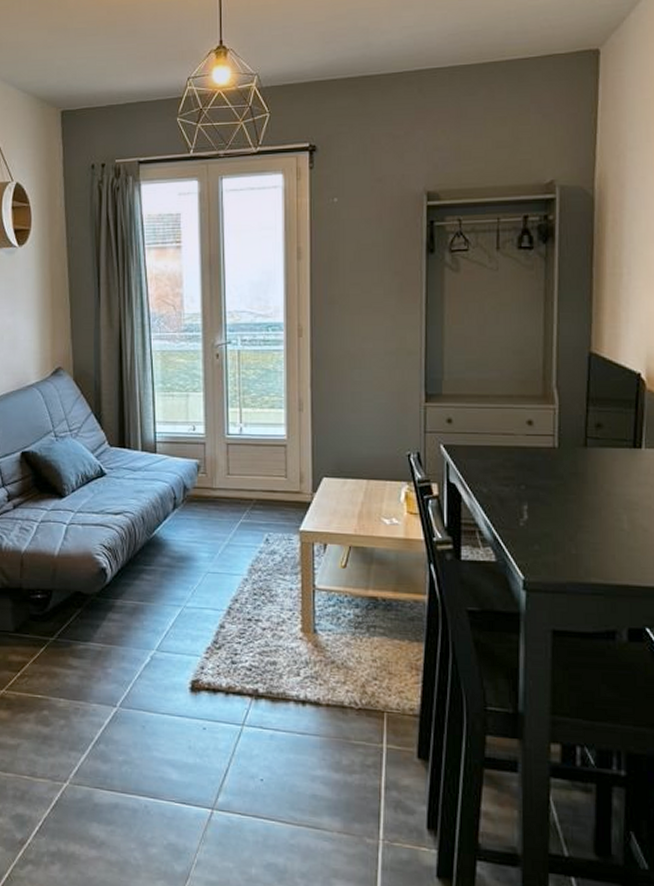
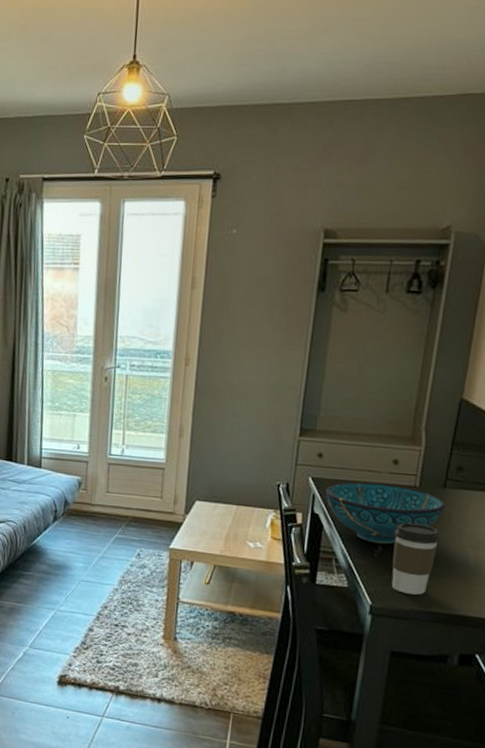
decorative bowl: none [459,447,589,512] -> present [325,482,446,544]
coffee cup: none [538,486,589,565] -> present [391,522,441,595]

